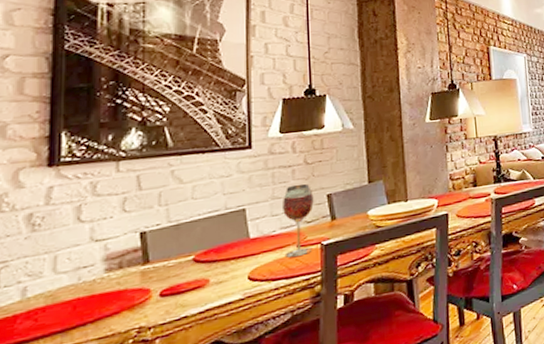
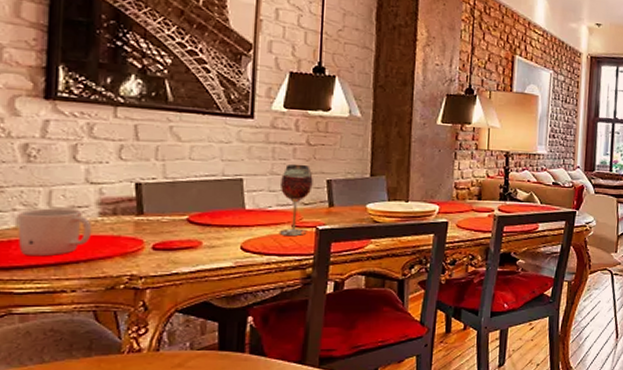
mug: none [23,270,99,328] -> present [18,208,93,257]

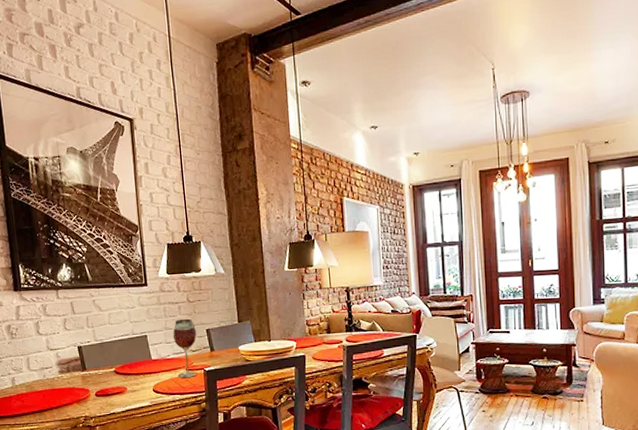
mug: present [18,208,93,257] -> none [12,370,57,407]

